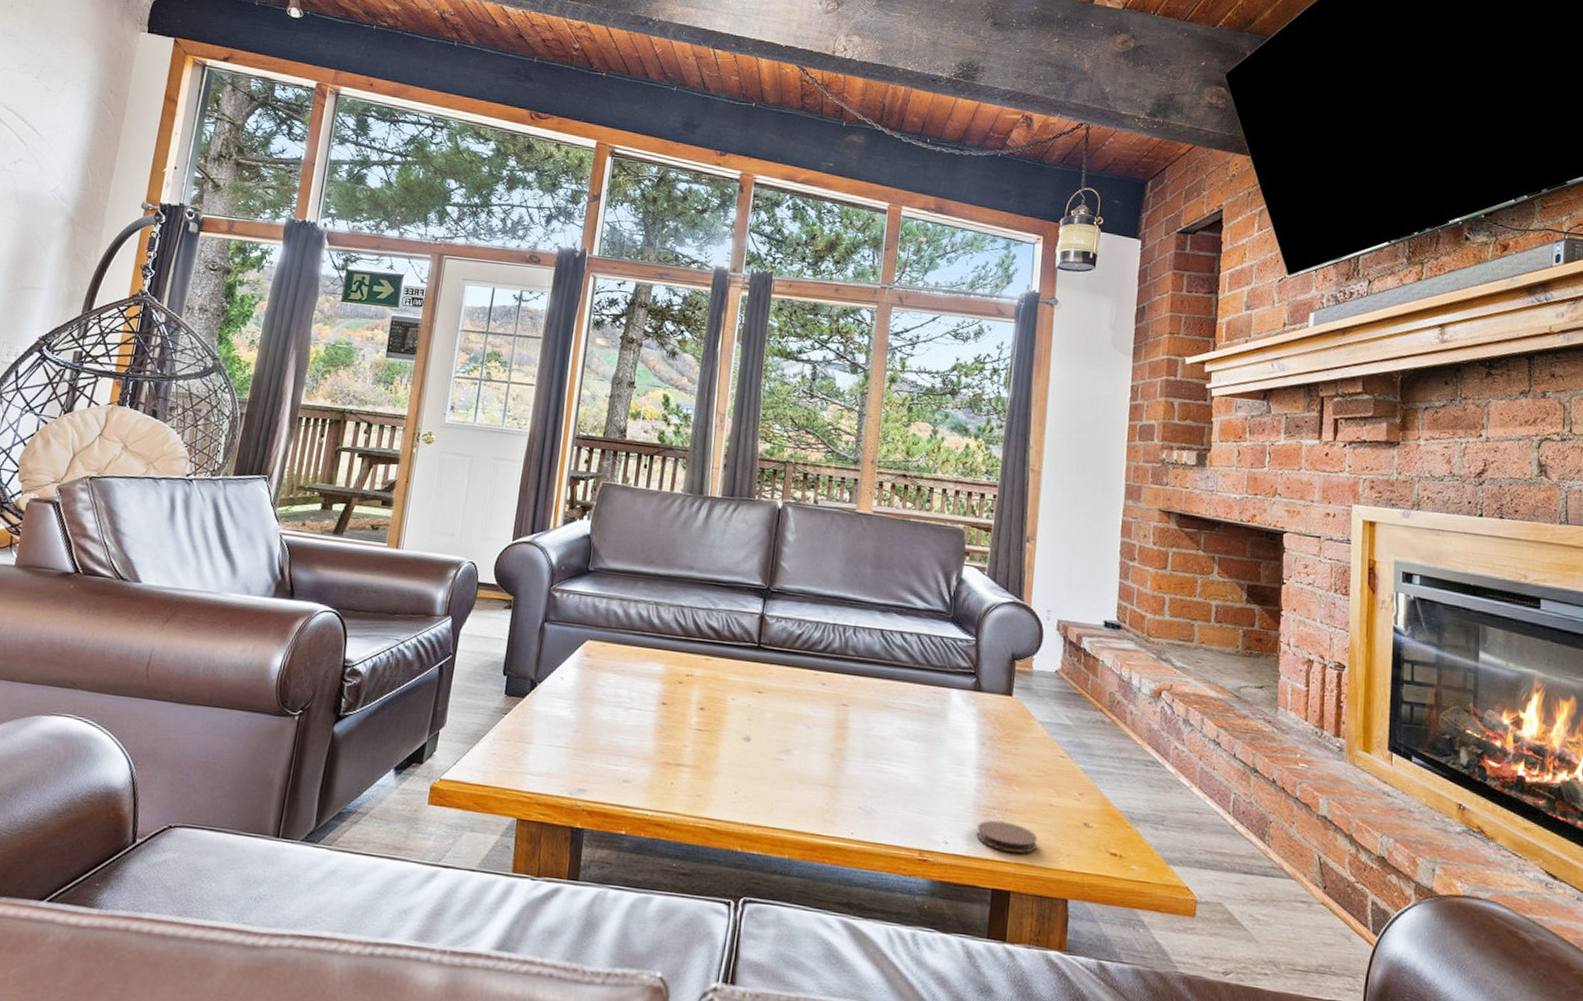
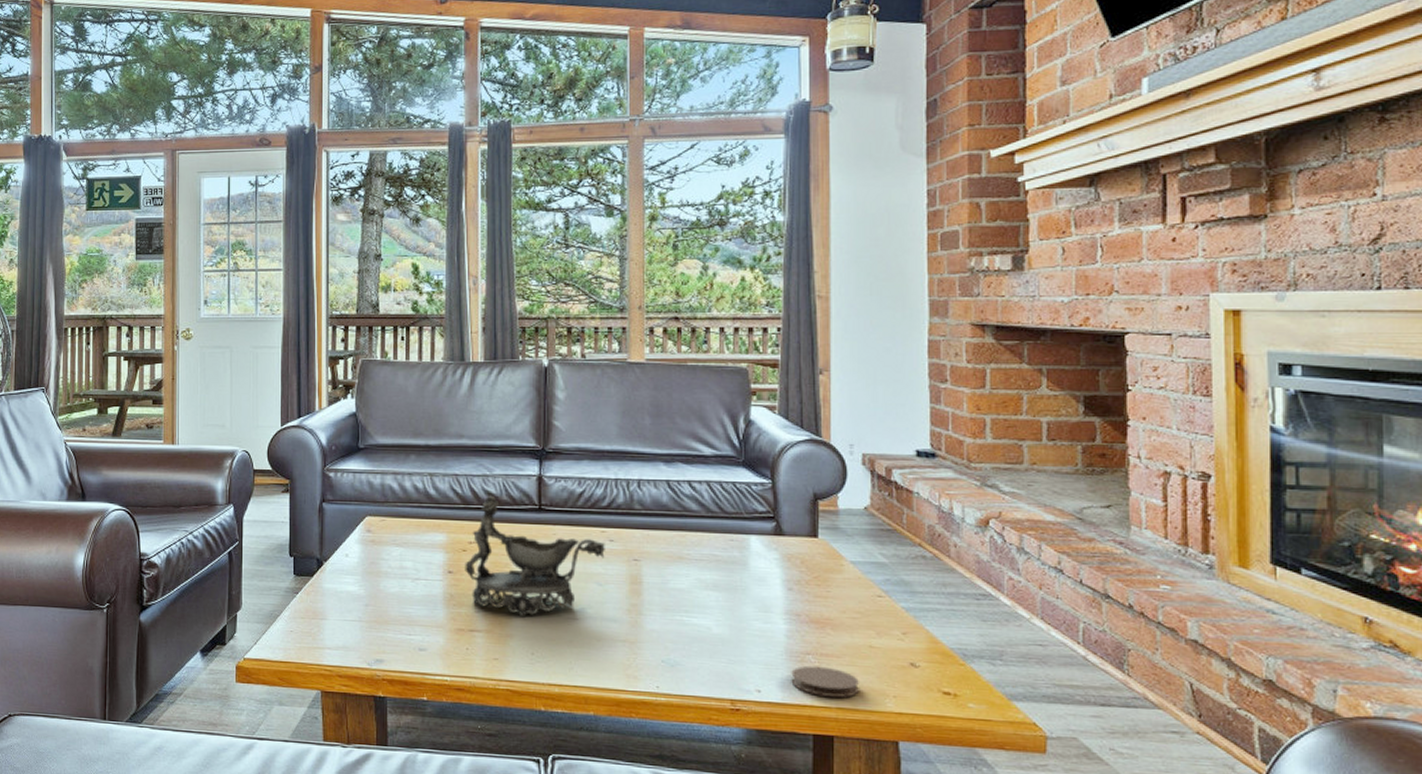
decorative bowl: none [679,629,817,754] -> present [465,495,605,616]

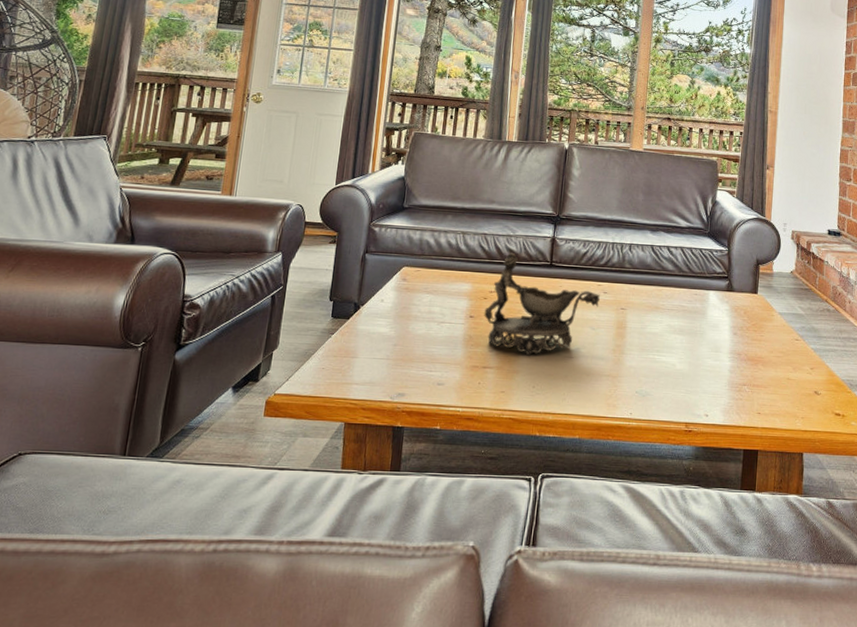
coaster: present [791,665,859,698] -> none [731,394,779,419]

